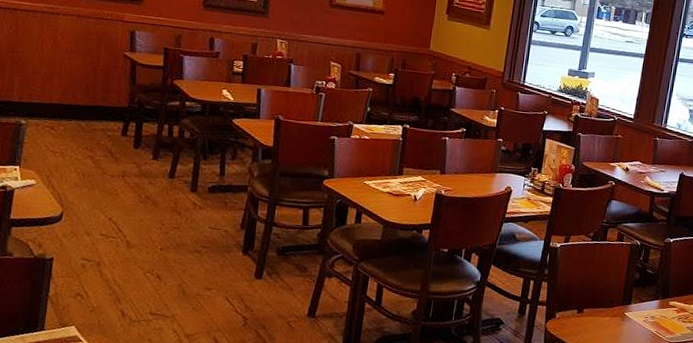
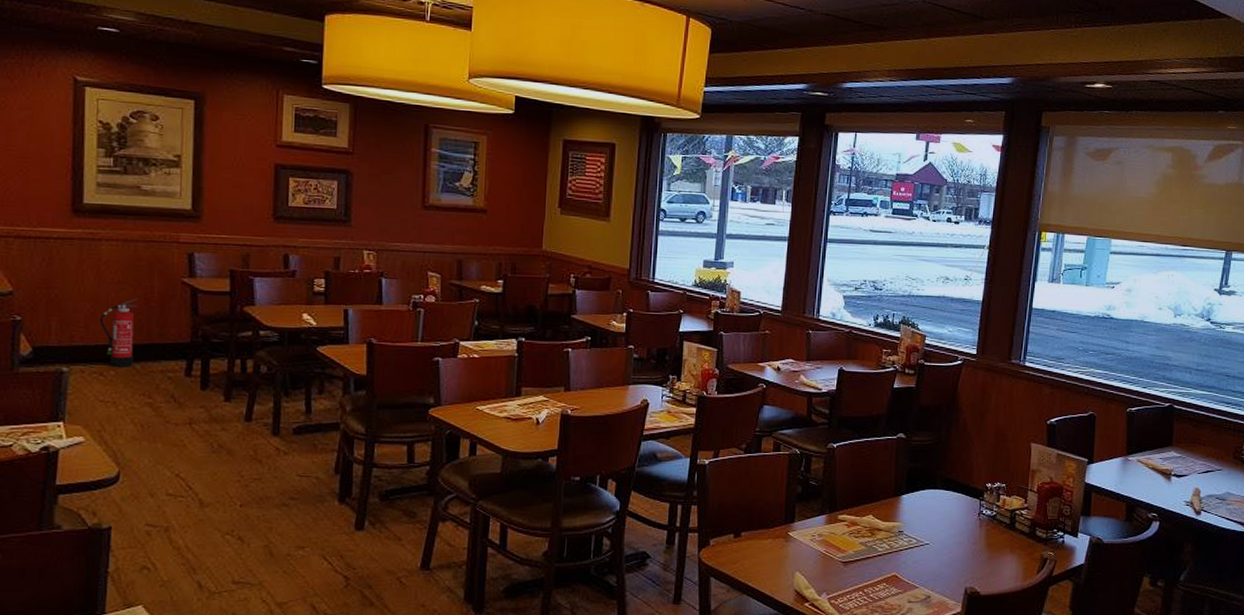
fire extinguisher: none [53,65,87,124] -> present [99,298,138,367]

